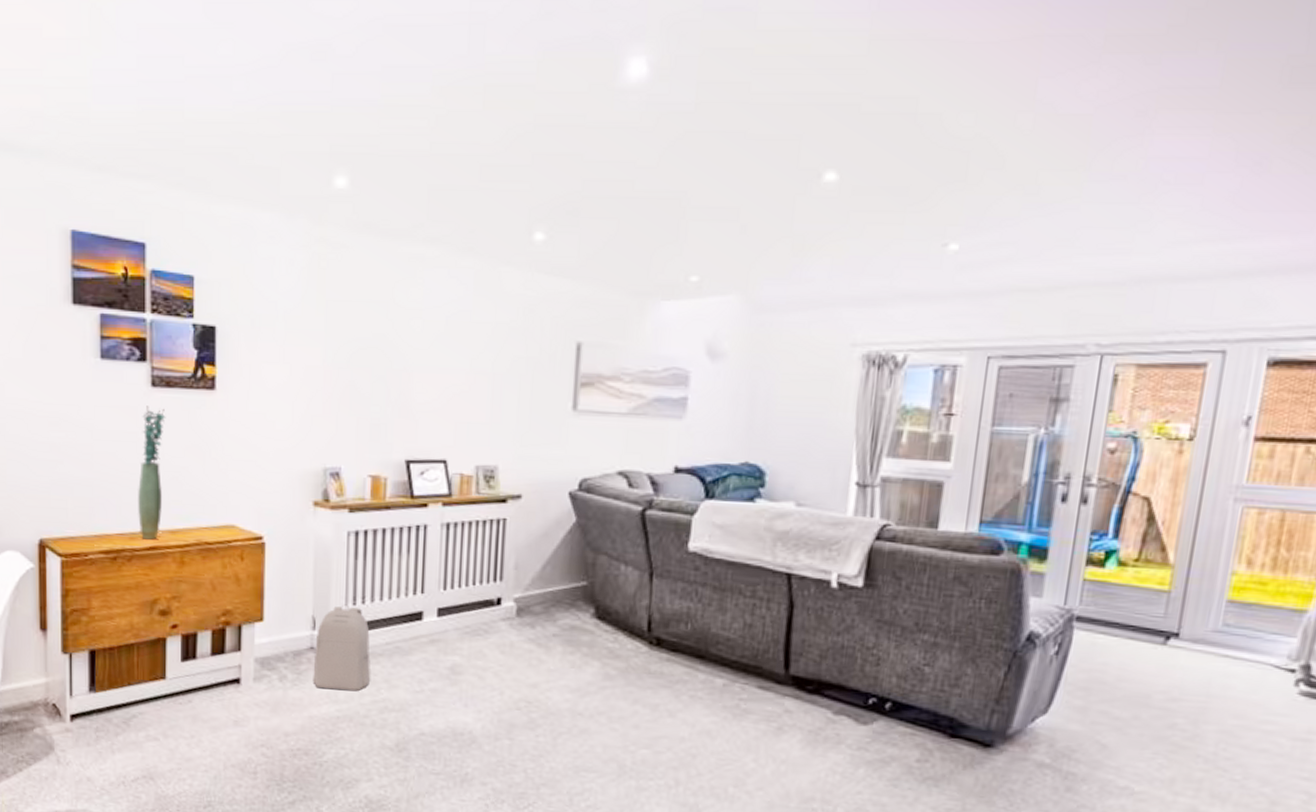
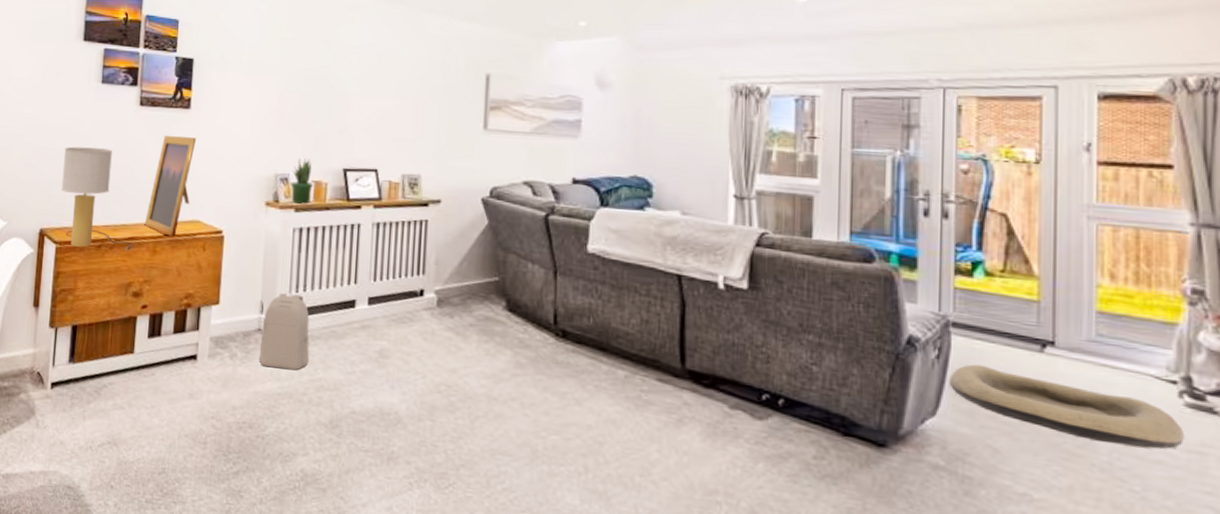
table lamp: none [60,439,156,563] -> present [61,146,134,251]
vase: present [138,406,166,540] -> none [121,121,150,232]
picture frame: none [167,422,224,546] -> present [144,135,196,238]
planter: none [343,448,371,504] -> present [290,158,314,205]
dog bed: none [1065,659,1294,738] -> present [949,364,1186,449]

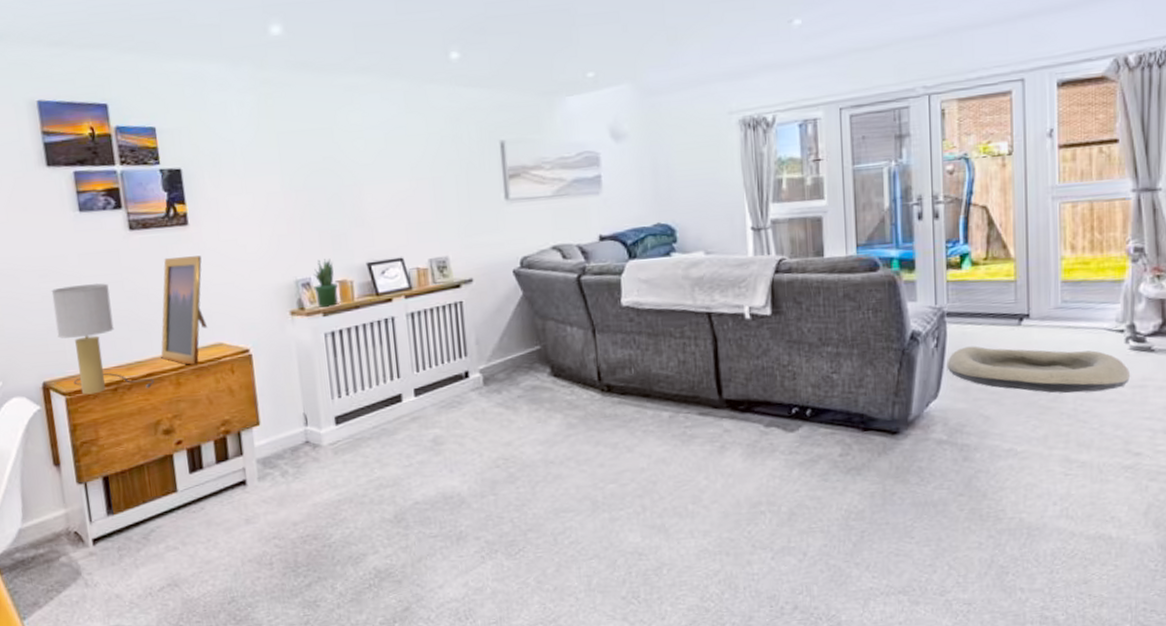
backpack: present [259,291,310,370] -> none [309,398,363,478]

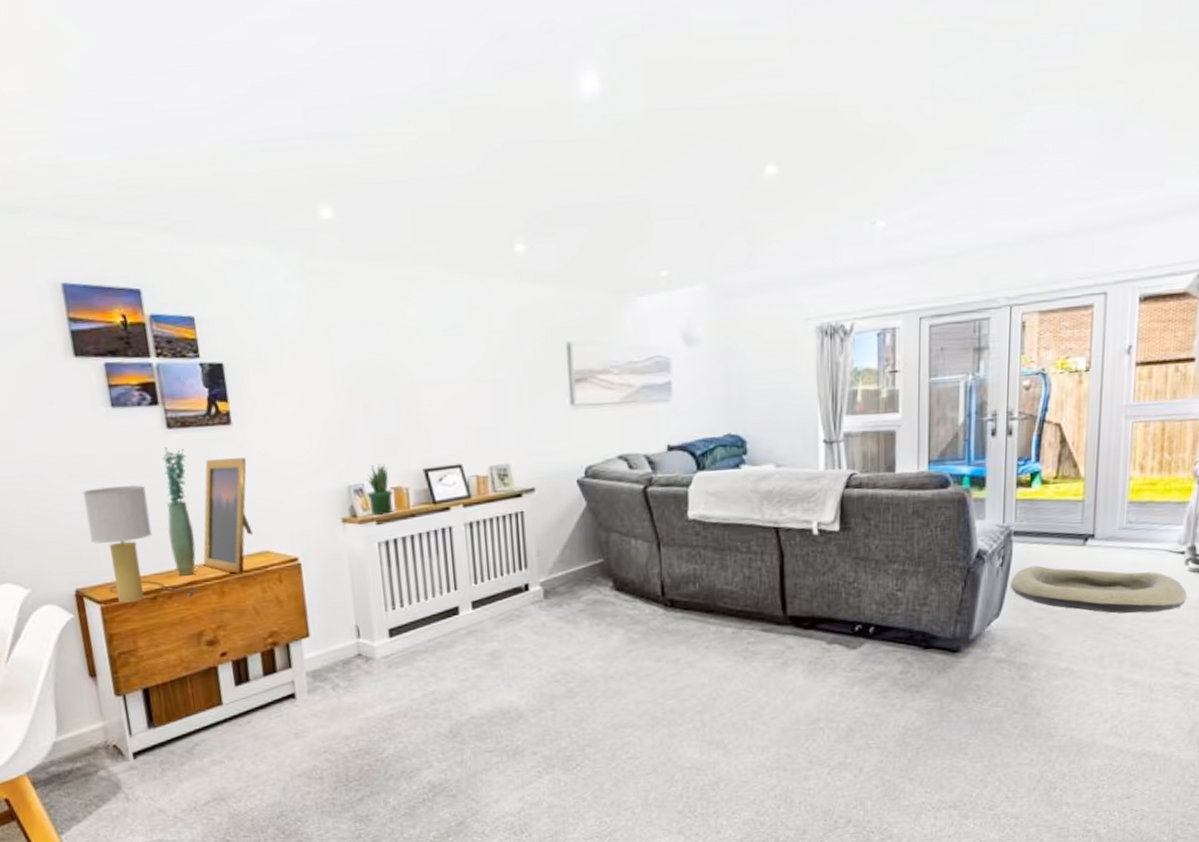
vase: none [124,247,154,368] -> present [162,447,196,576]

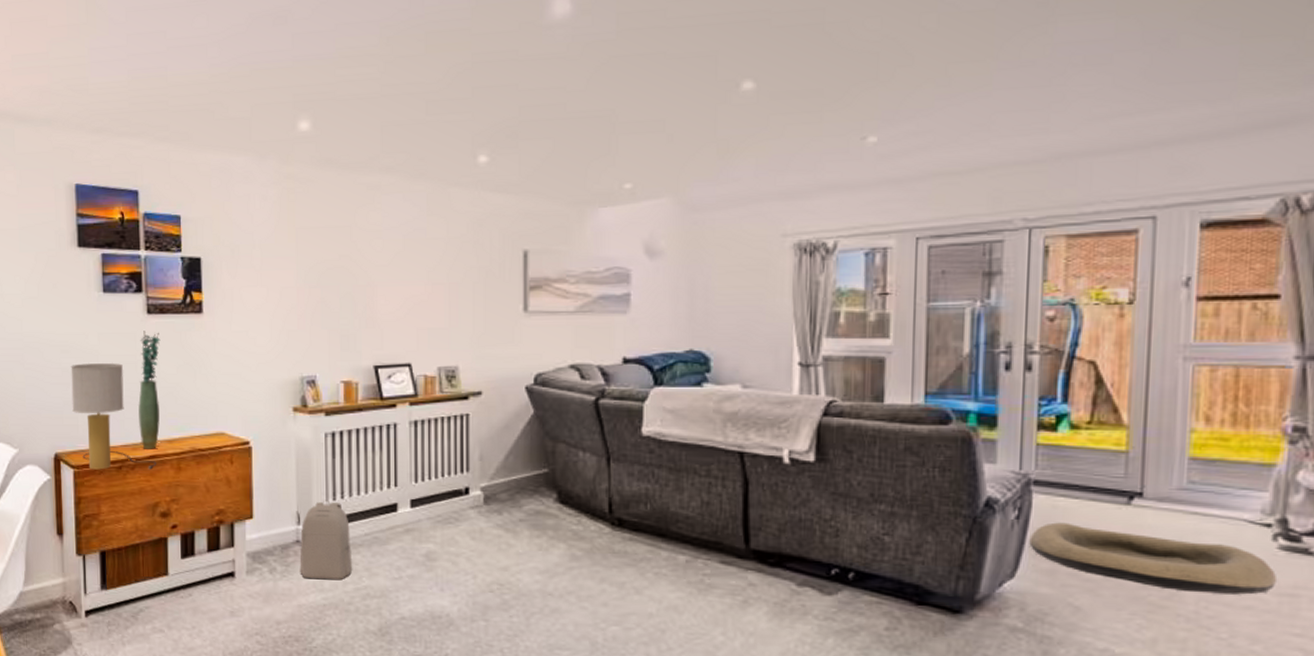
picture frame: present [203,458,253,575] -> none [165,343,212,453]
backpack: none [362,610,418,691] -> present [299,500,352,580]
planter: present [367,463,394,516] -> none [318,358,344,408]

